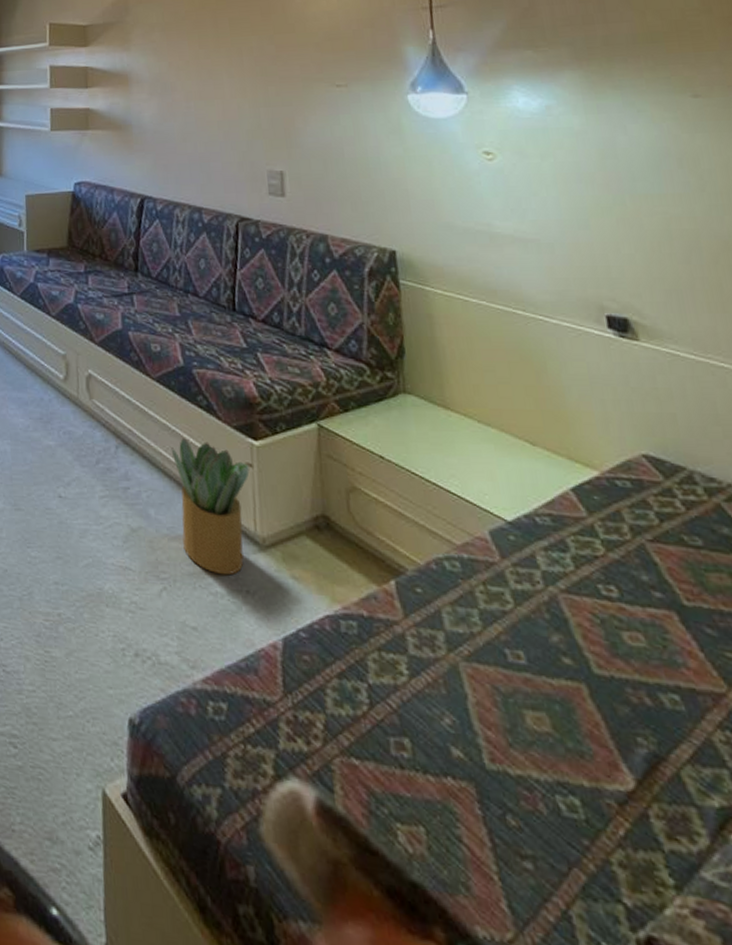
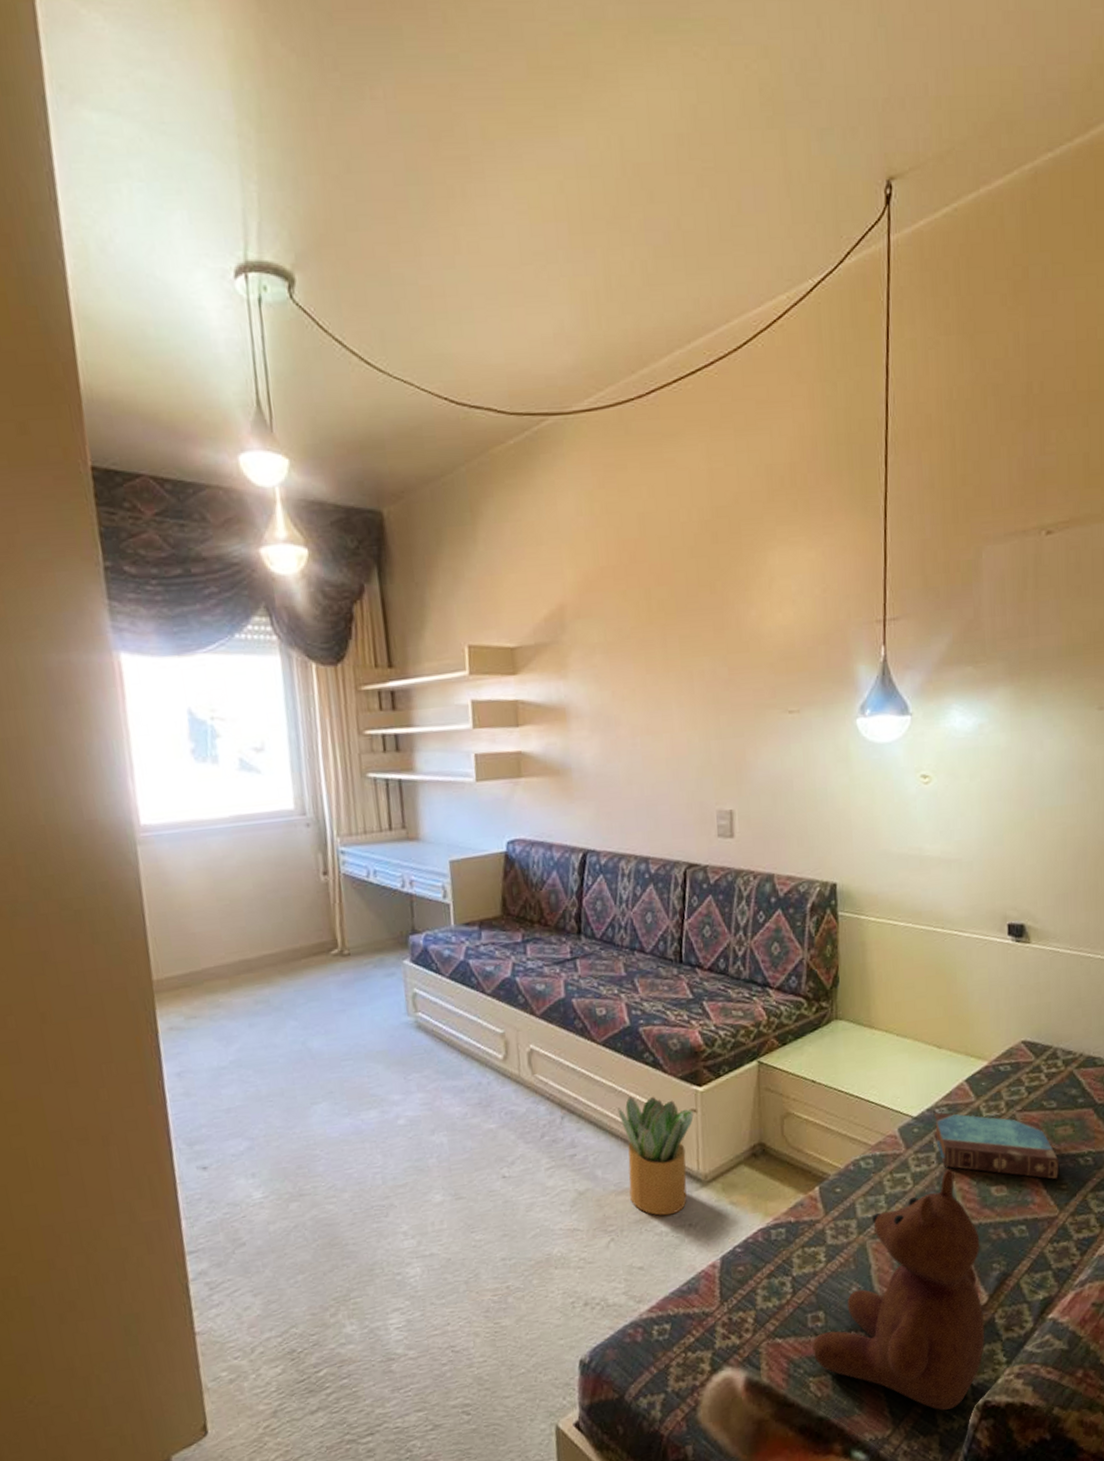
teddy bear: none [397,594,638,932] -> present [812,1168,985,1411]
book: none [534,521,720,643] -> present [933,1112,1060,1180]

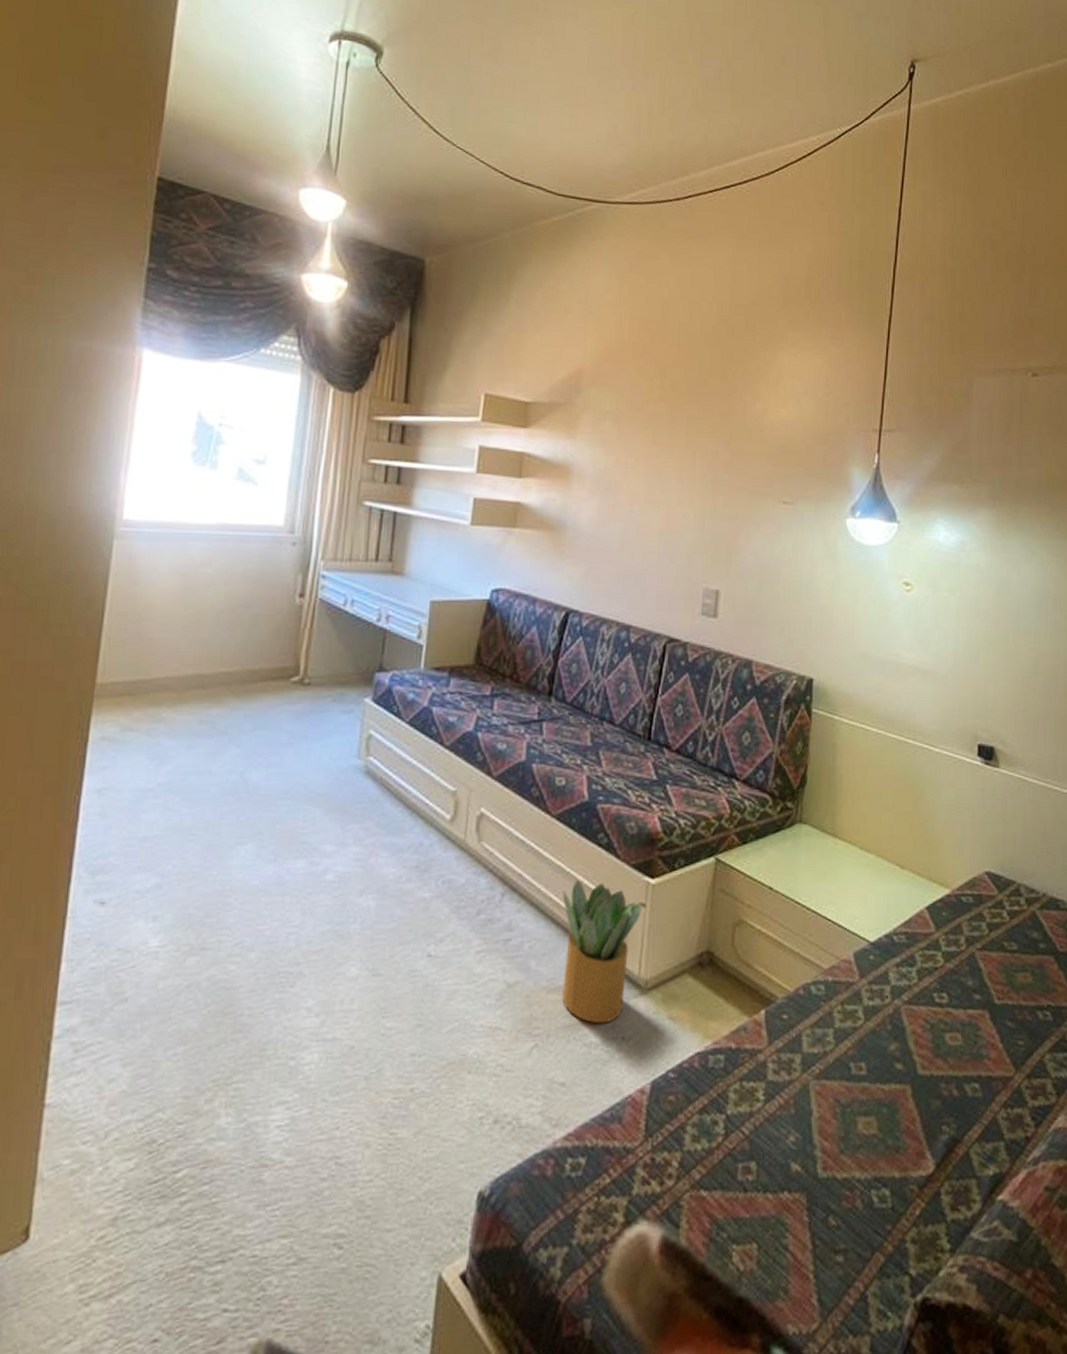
teddy bear: present [812,1168,985,1411] -> none [739,1006,930,1305]
book: present [933,1112,1060,1180] -> none [889,940,1018,1034]

